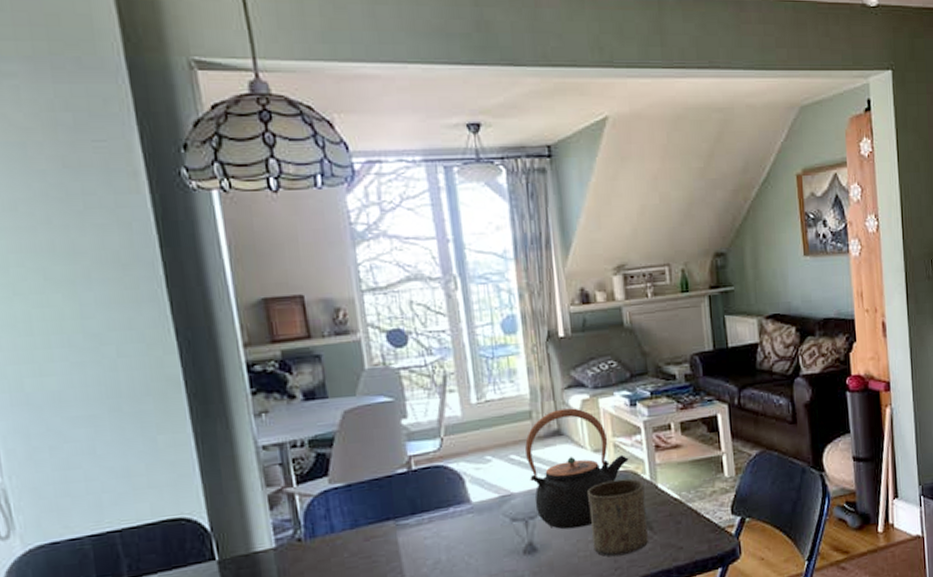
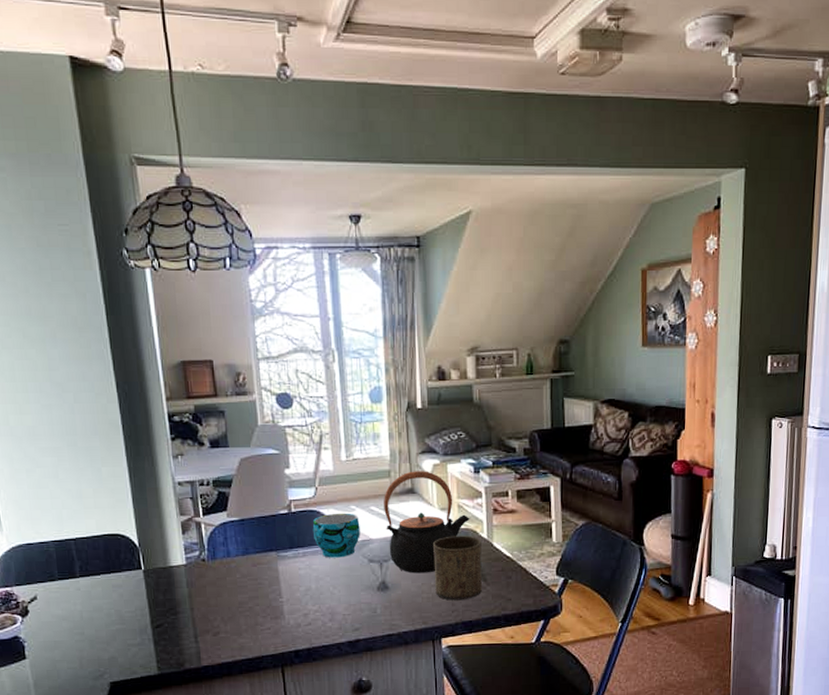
cup: none [439,465,499,521] -> present [312,513,360,558]

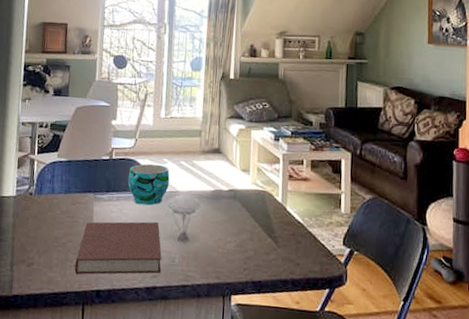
notebook: none [266,574,363,637] -> present [74,221,162,275]
teapot: present [384,471,470,573] -> none [192,133,267,229]
cup: present [433,535,482,601] -> none [230,196,276,260]

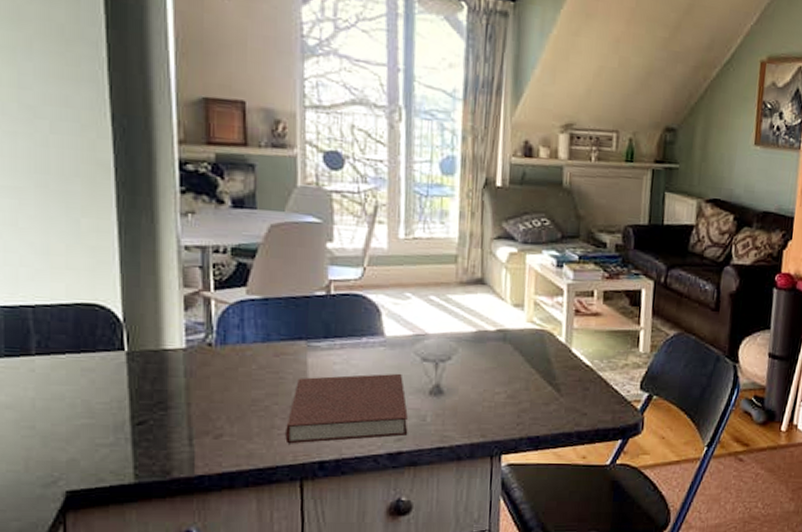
cup: present [127,163,170,206] -> none [355,300,415,354]

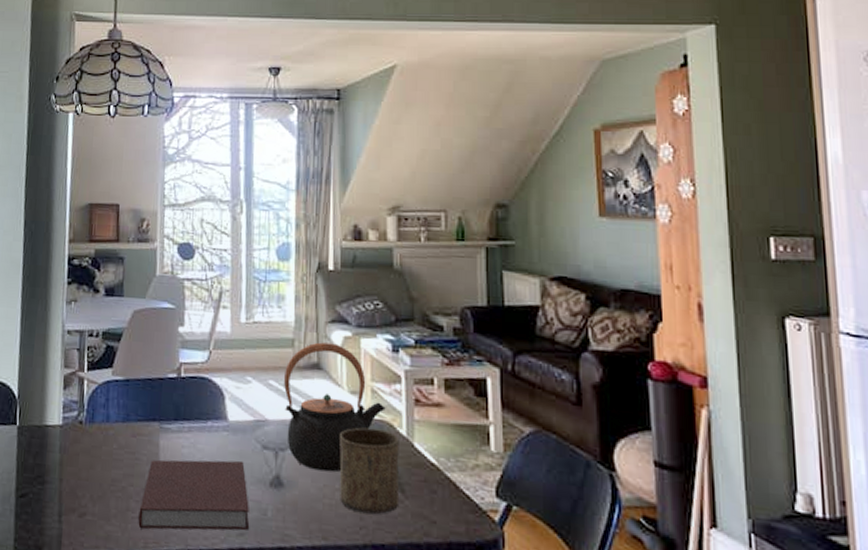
teapot: none [446,258,547,378] -> present [284,342,386,472]
cup: none [499,337,558,412] -> present [339,427,399,515]

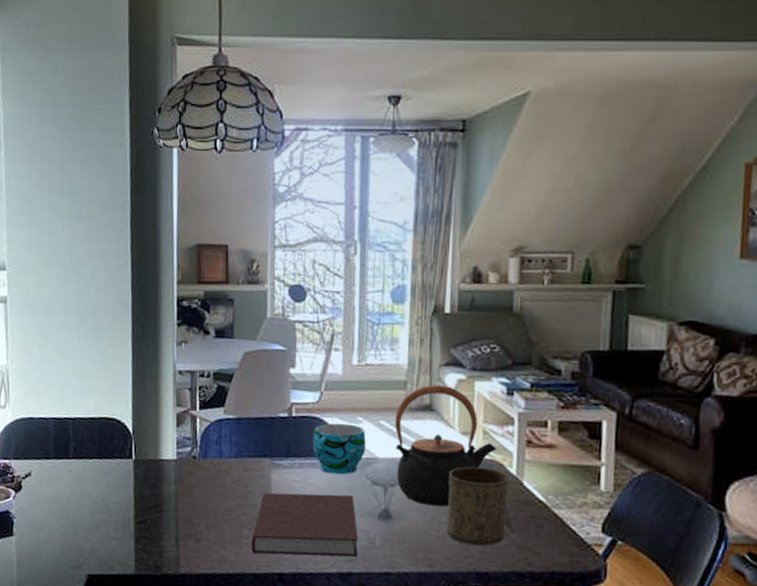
cup: none [201,383,256,439] -> present [312,423,366,475]

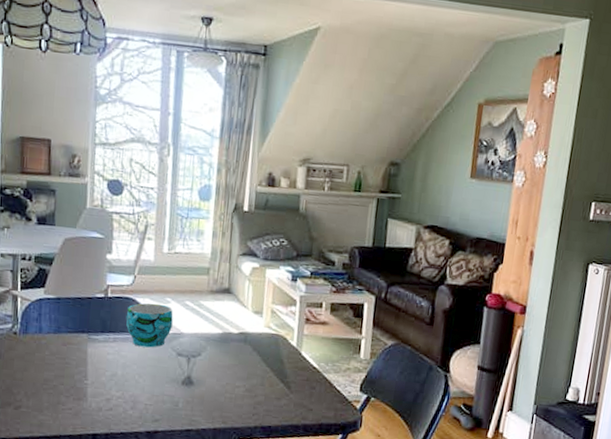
notebook: present [251,492,358,557] -> none [68,364,164,418]
teapot: present [395,384,497,507] -> none [198,271,282,374]
cup: present [446,466,509,546] -> none [238,339,290,405]

